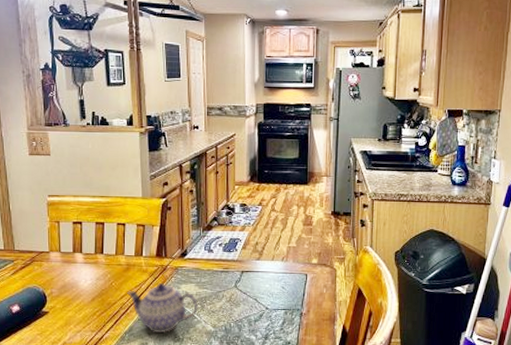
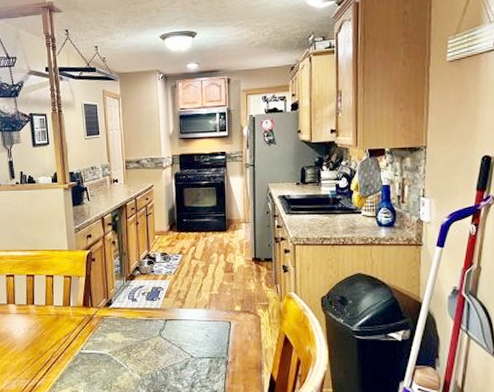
teapot: present [127,282,198,332] -> none [57,331,124,380]

